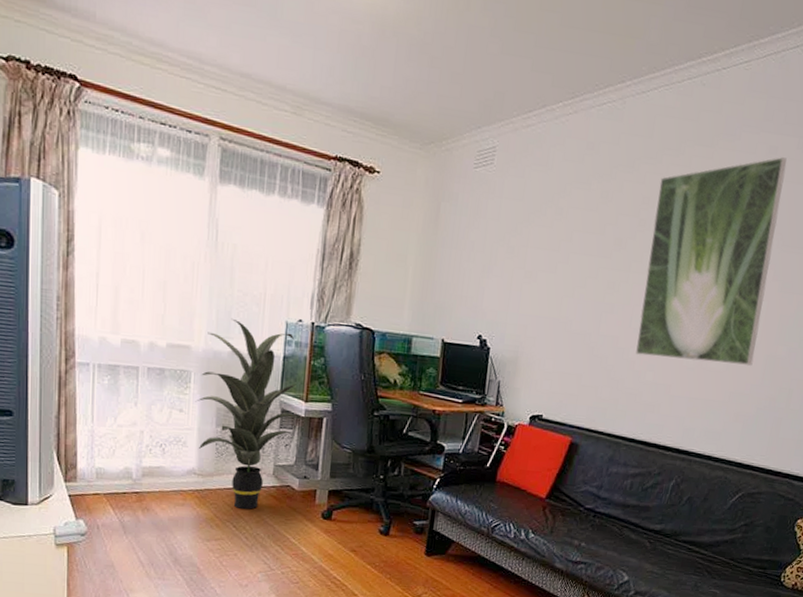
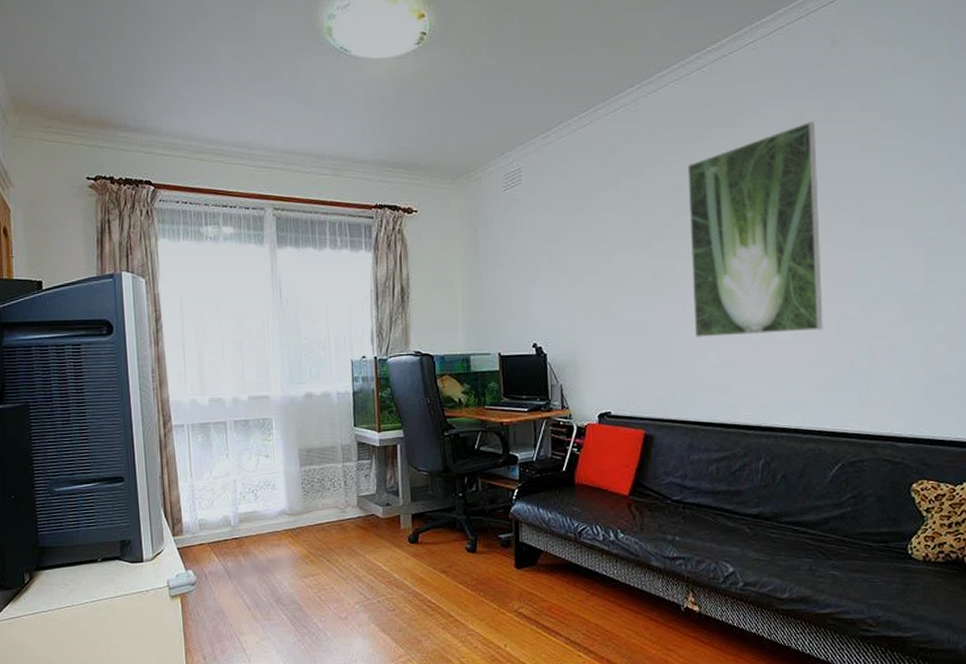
indoor plant: present [195,318,308,509] -> none [279,364,383,542]

